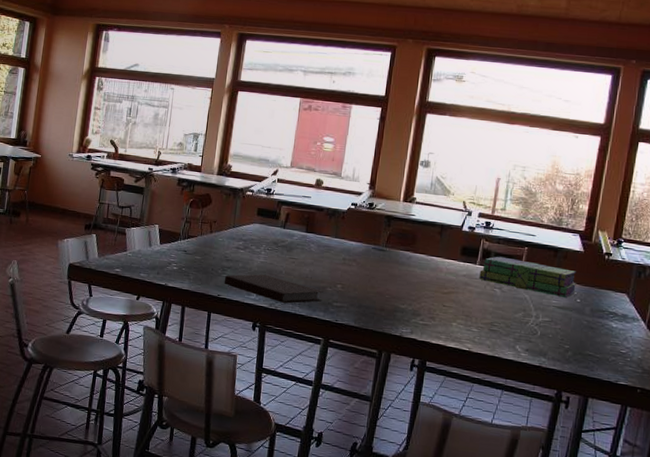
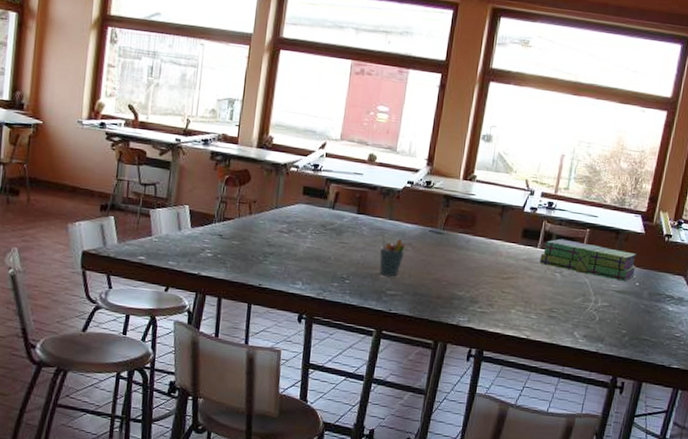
notebook: present [224,274,323,304] -> none [265,260,376,293]
pen holder: none [326,250,350,289] -> present [379,234,405,276]

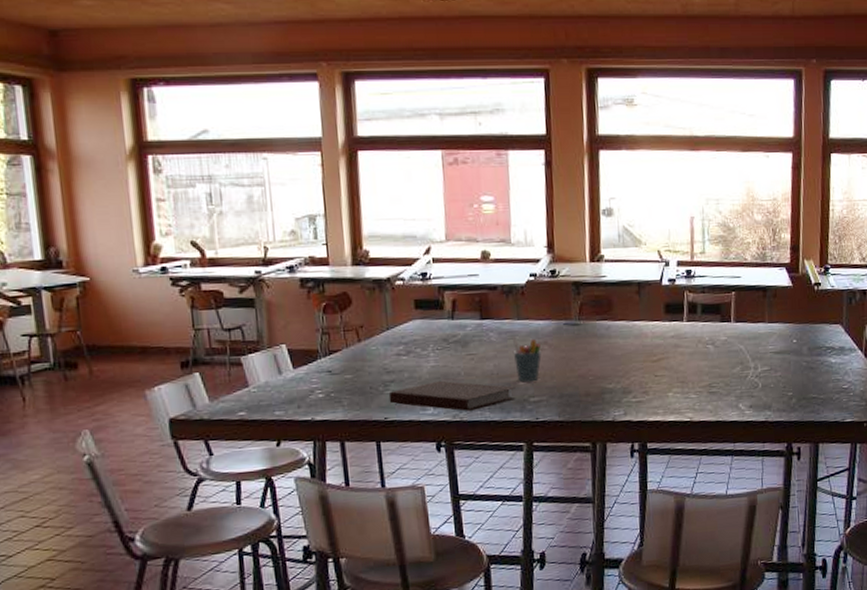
notebook: none [265,260,376,293] -> present [388,380,515,411]
stack of books: present [539,238,637,282] -> none [688,307,791,342]

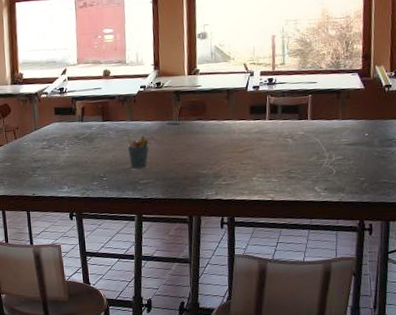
notebook: present [388,380,515,411] -> none [36,167,129,190]

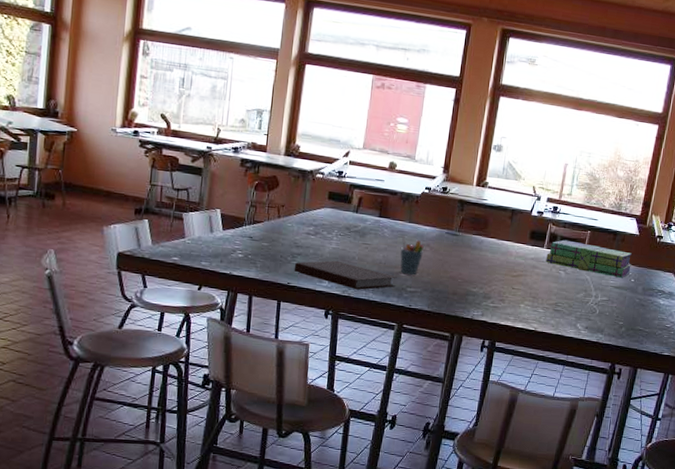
notebook: none [36,167,129,190] -> present [294,260,397,290]
stack of books: none [270,107,363,135] -> present [546,240,633,279]

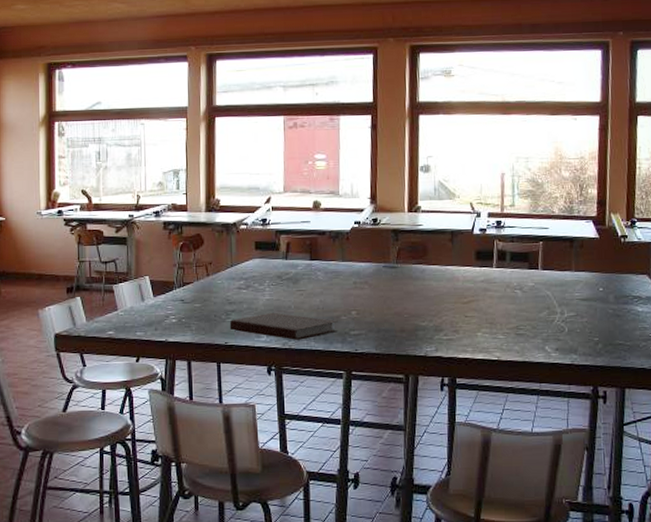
pen holder: present [400,235,424,274] -> none [336,276,362,316]
stack of books: present [546,240,633,279] -> none [497,255,598,289]

